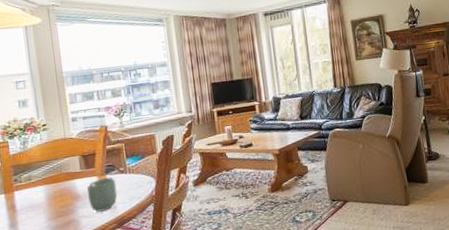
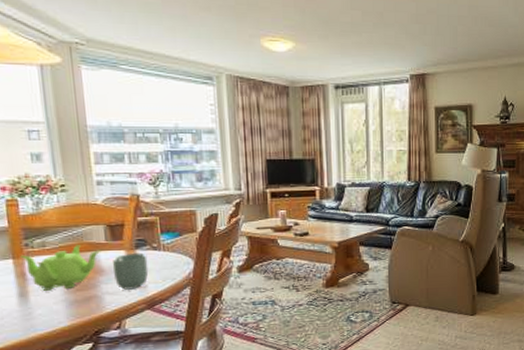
teapot: none [10,175,77,220] -> present [20,245,101,291]

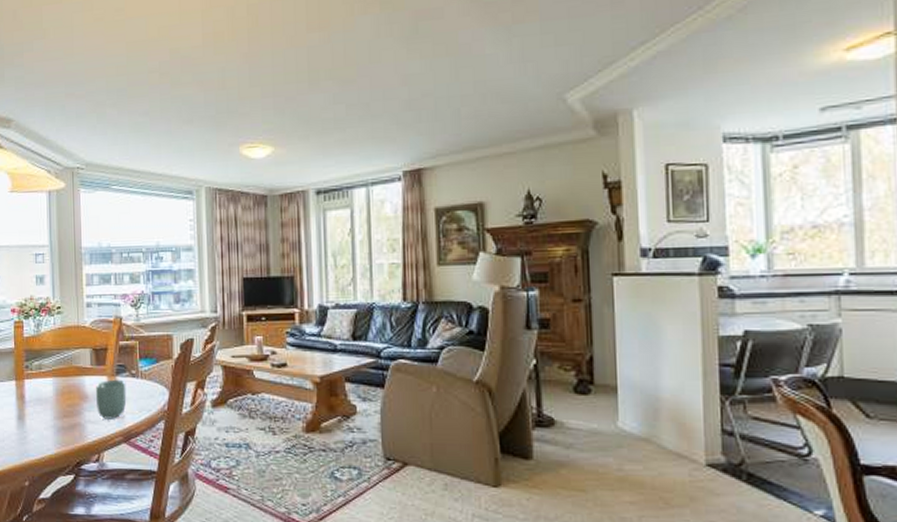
teapot: present [20,245,101,291] -> none [21,369,87,415]

